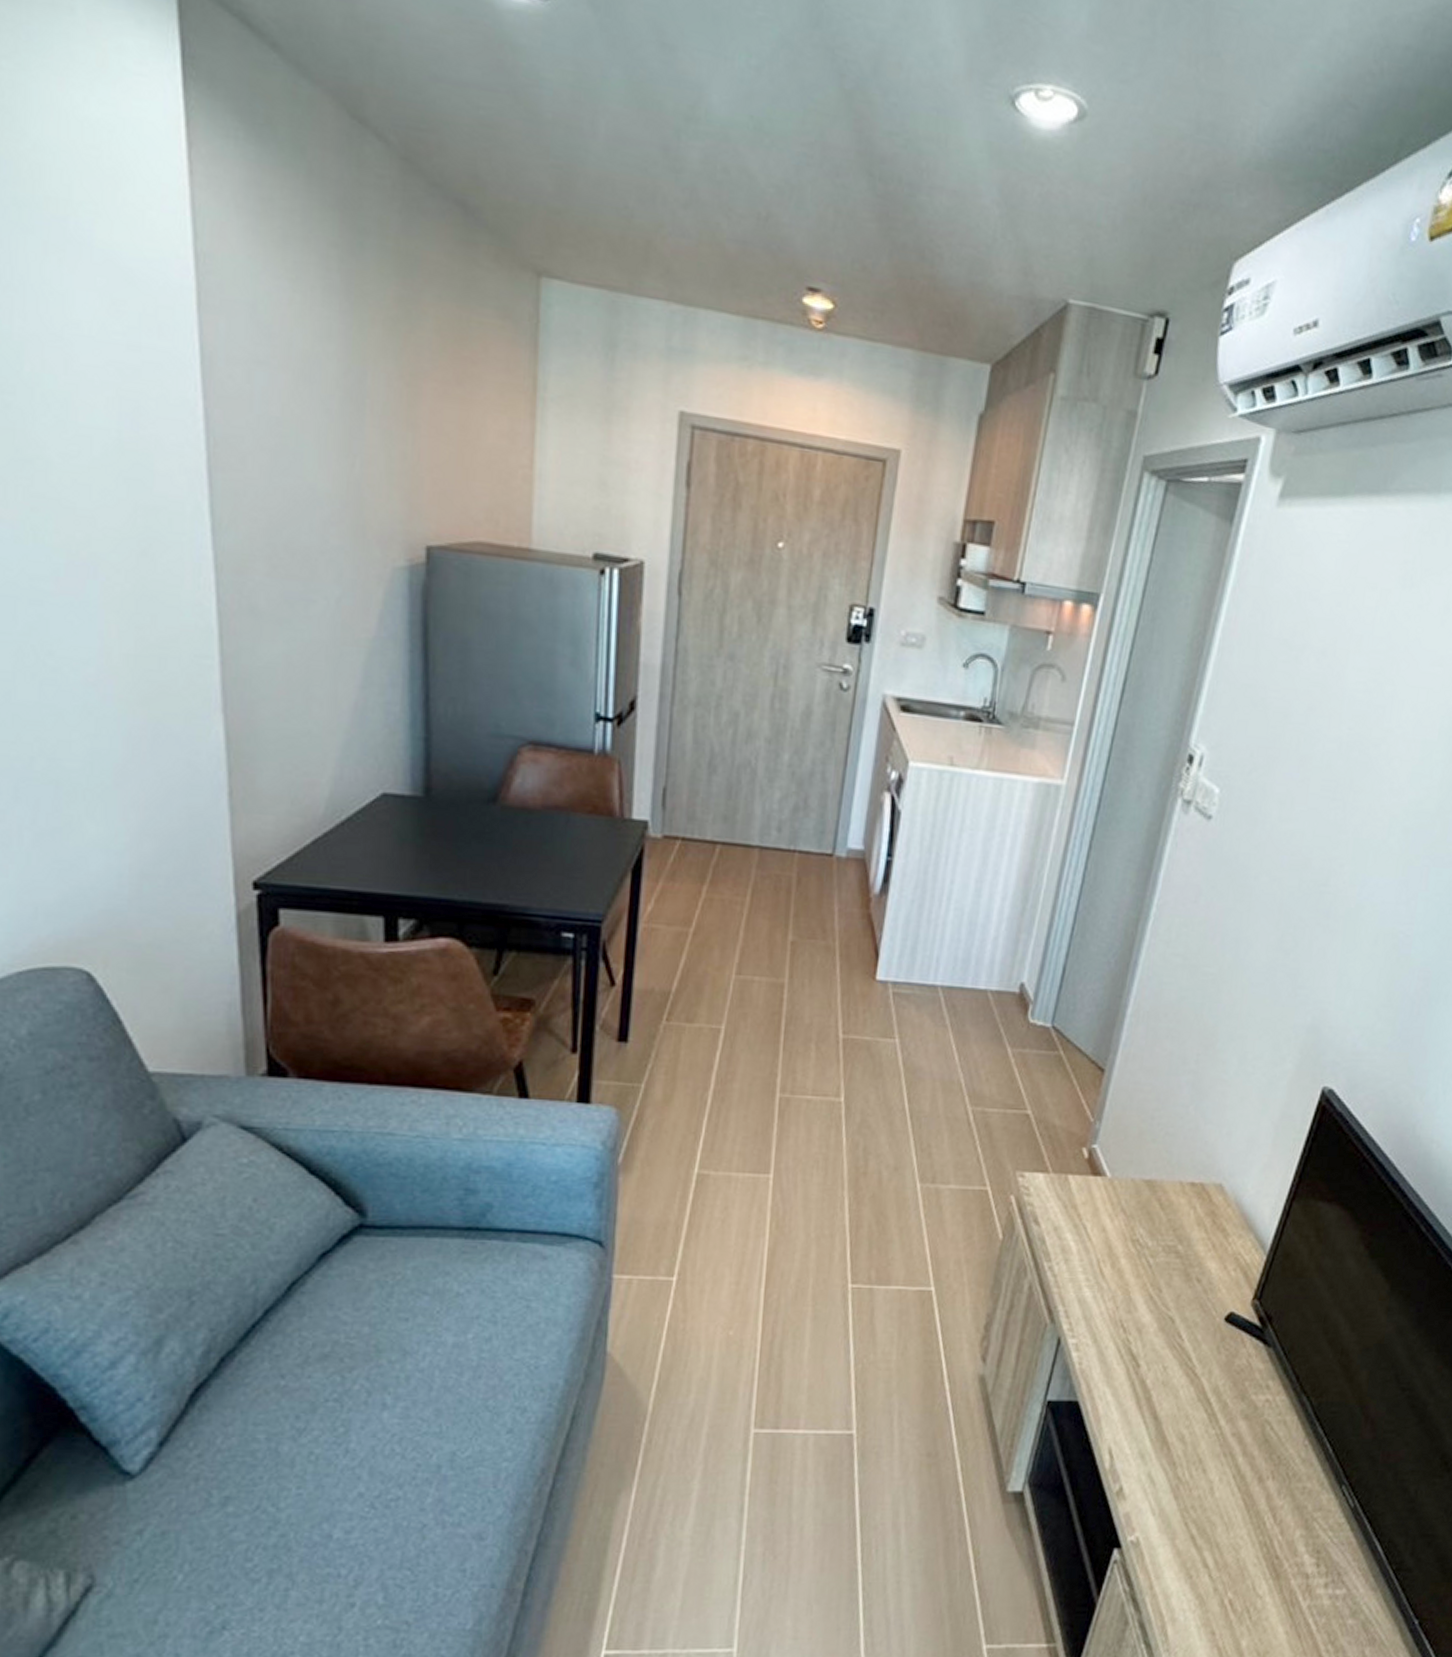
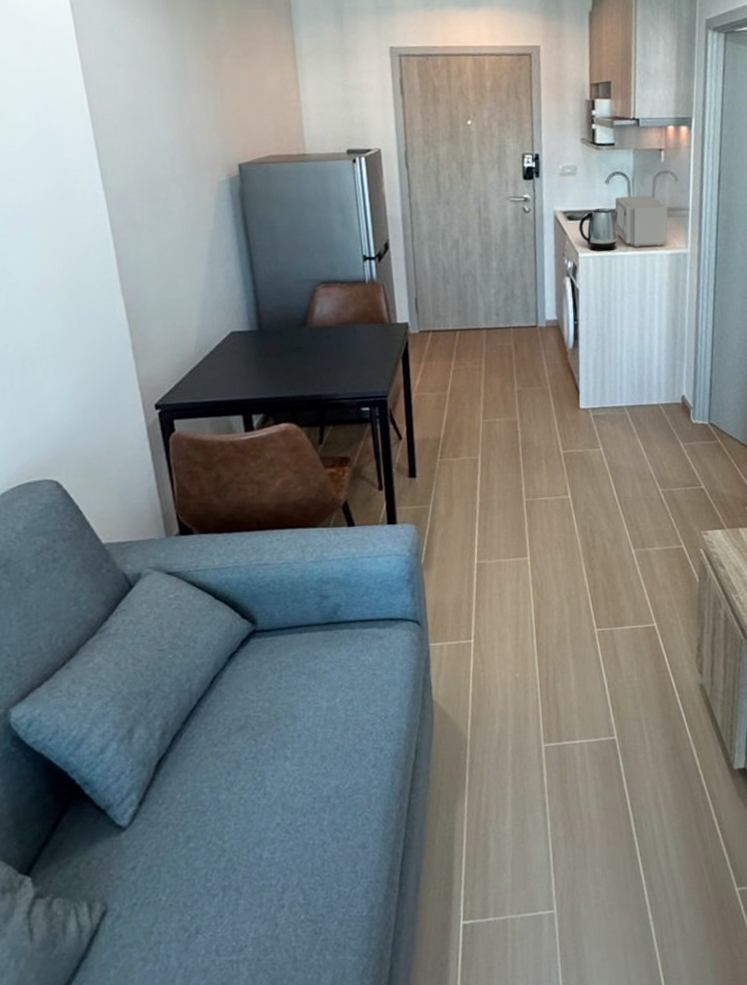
kettle: none [914,700,973,766] -> present [578,207,618,252]
microwave: none [966,690,1045,770] -> present [615,195,668,247]

